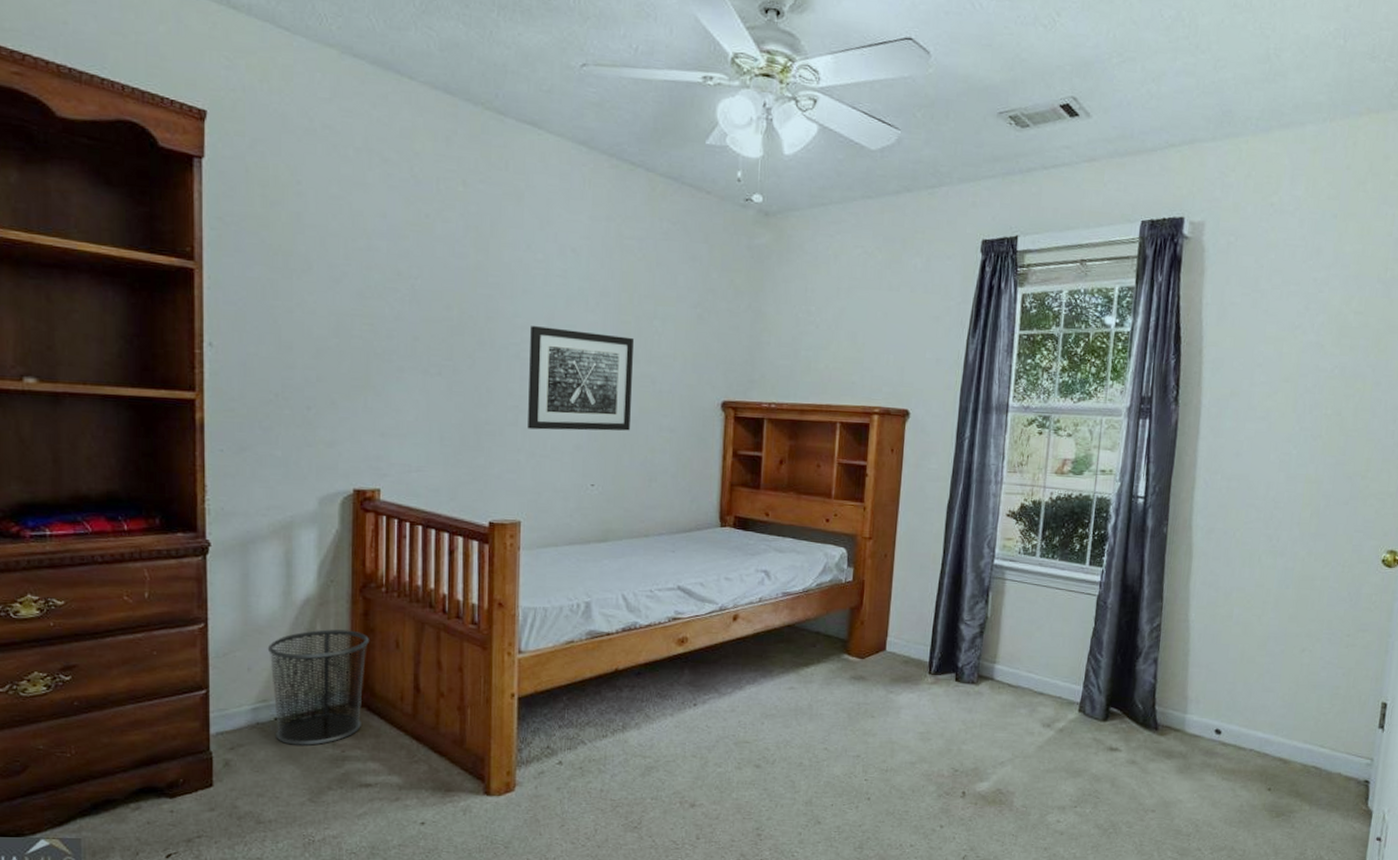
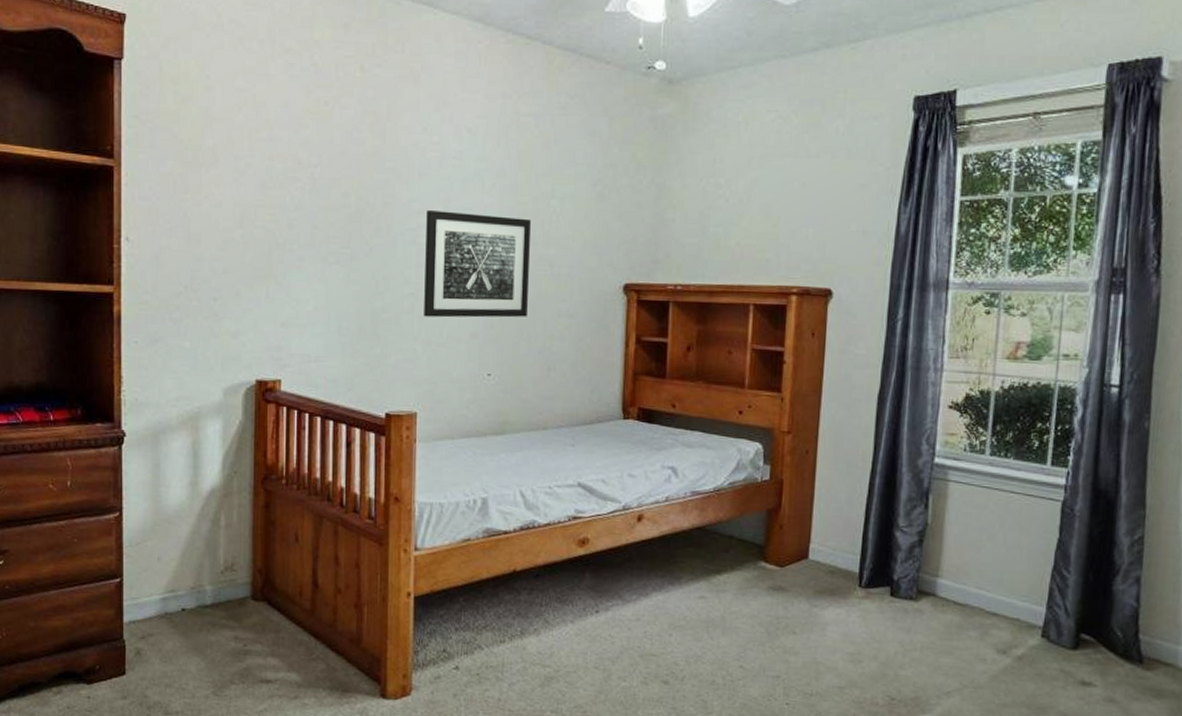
waste bin: present [267,629,369,746] -> none [175,521,270,638]

